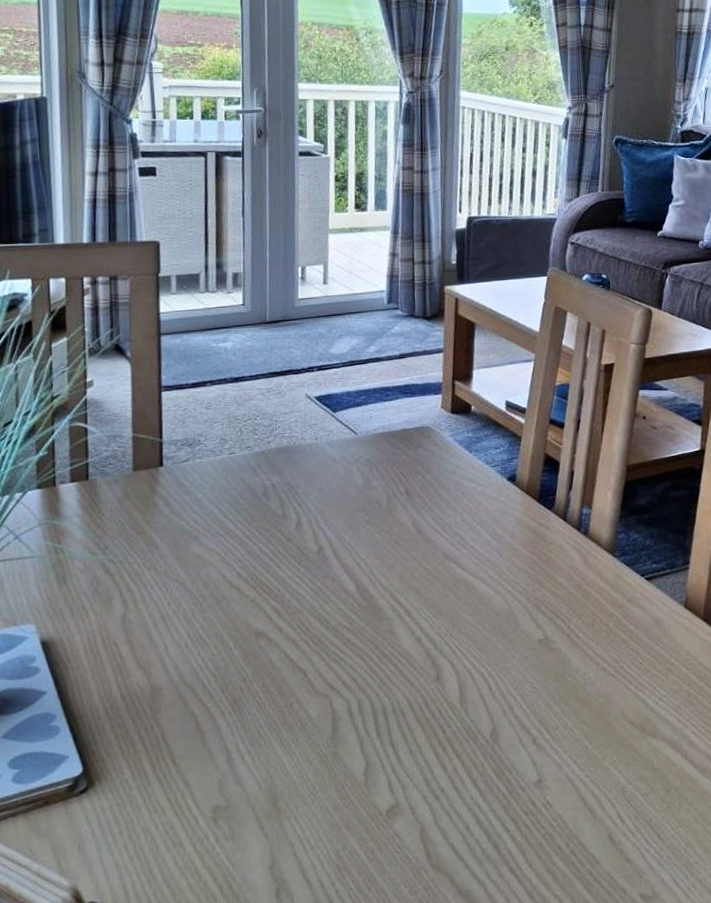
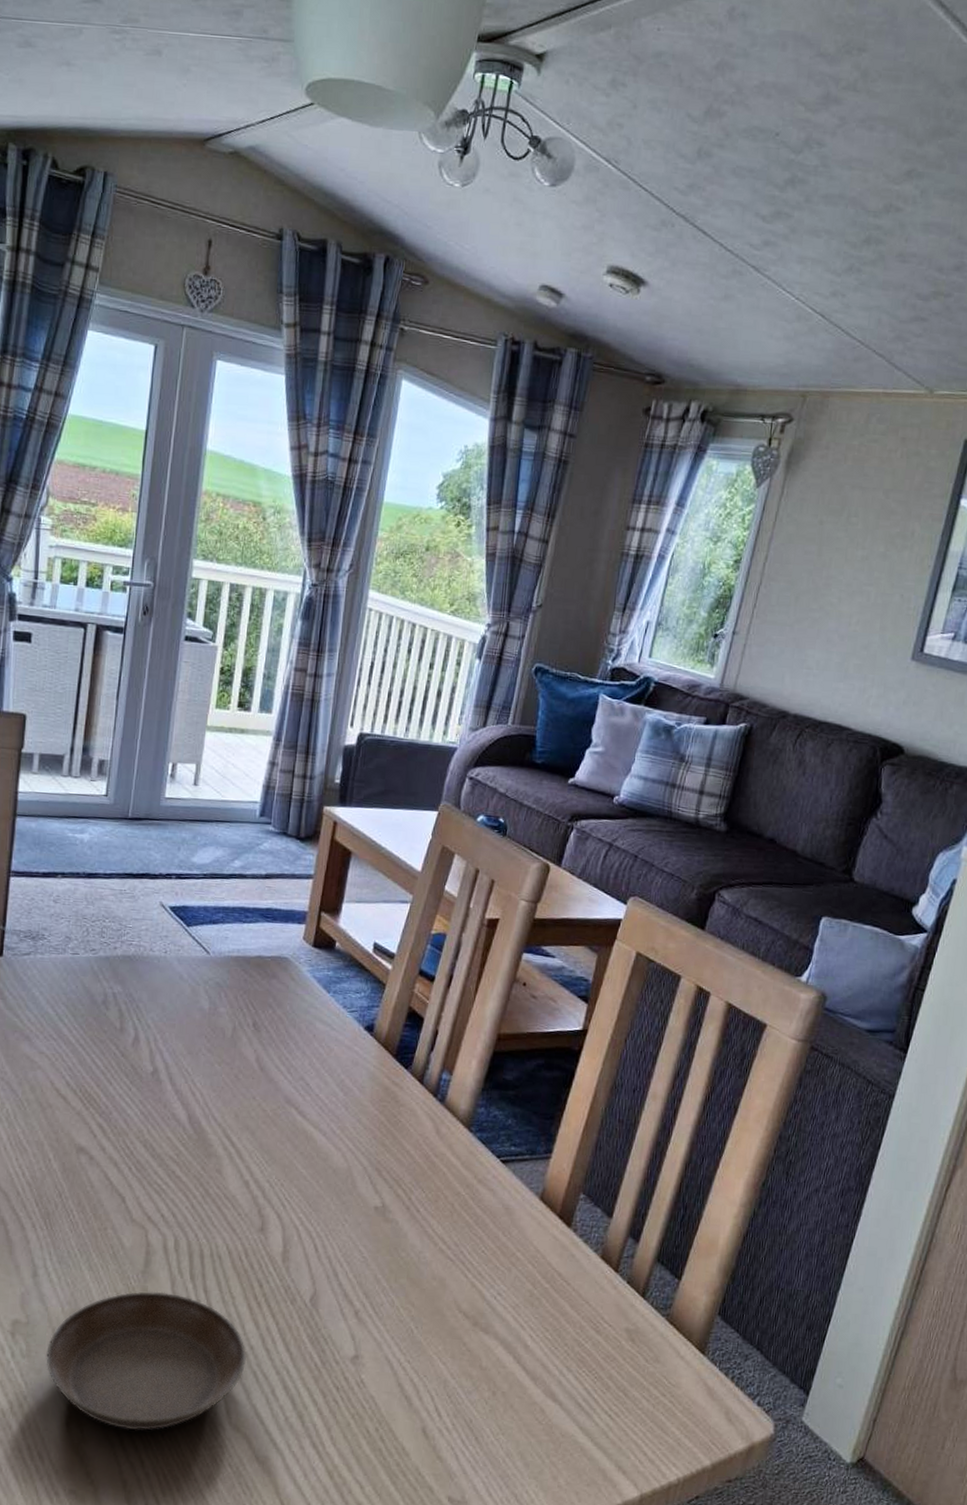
saucer: none [249,753,439,891] -> present [46,1291,247,1431]

